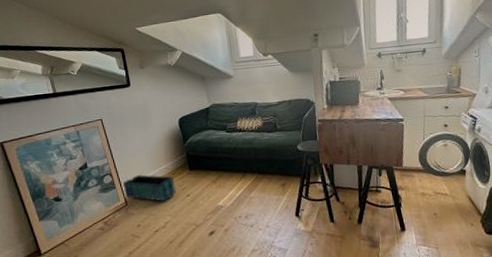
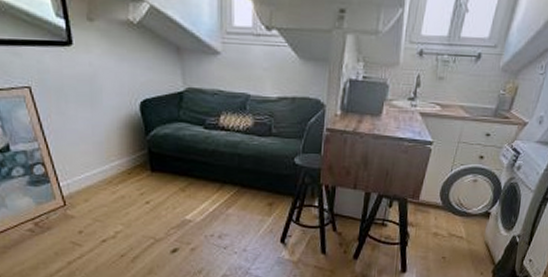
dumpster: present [122,174,176,202] -> none [59,169,131,206]

